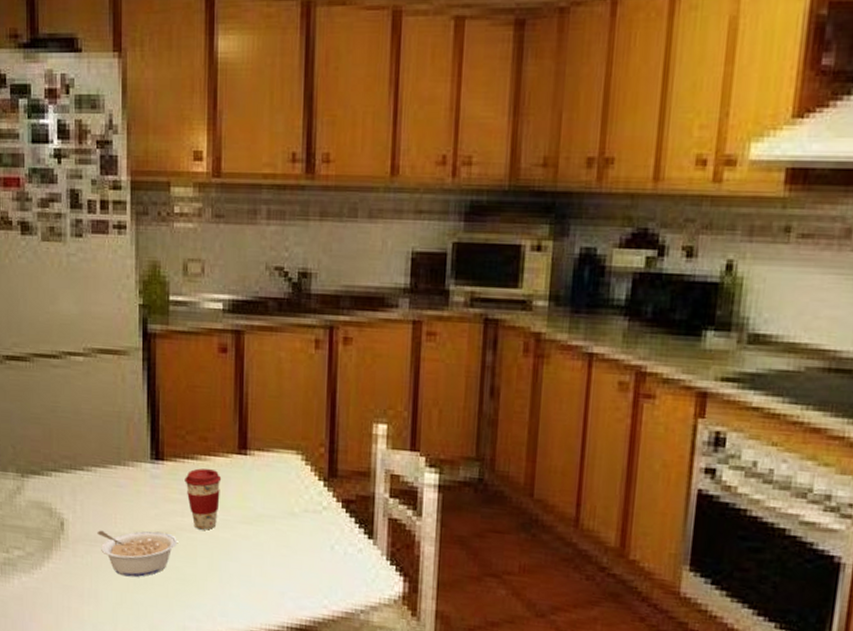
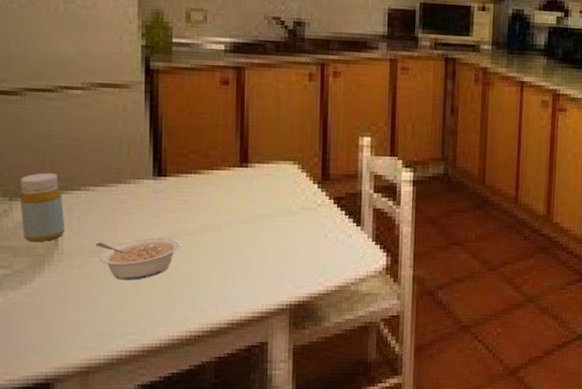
bottle: none [30,448,70,525] -> present [19,172,66,243]
coffee cup: present [185,468,222,530] -> none [188,180,224,232]

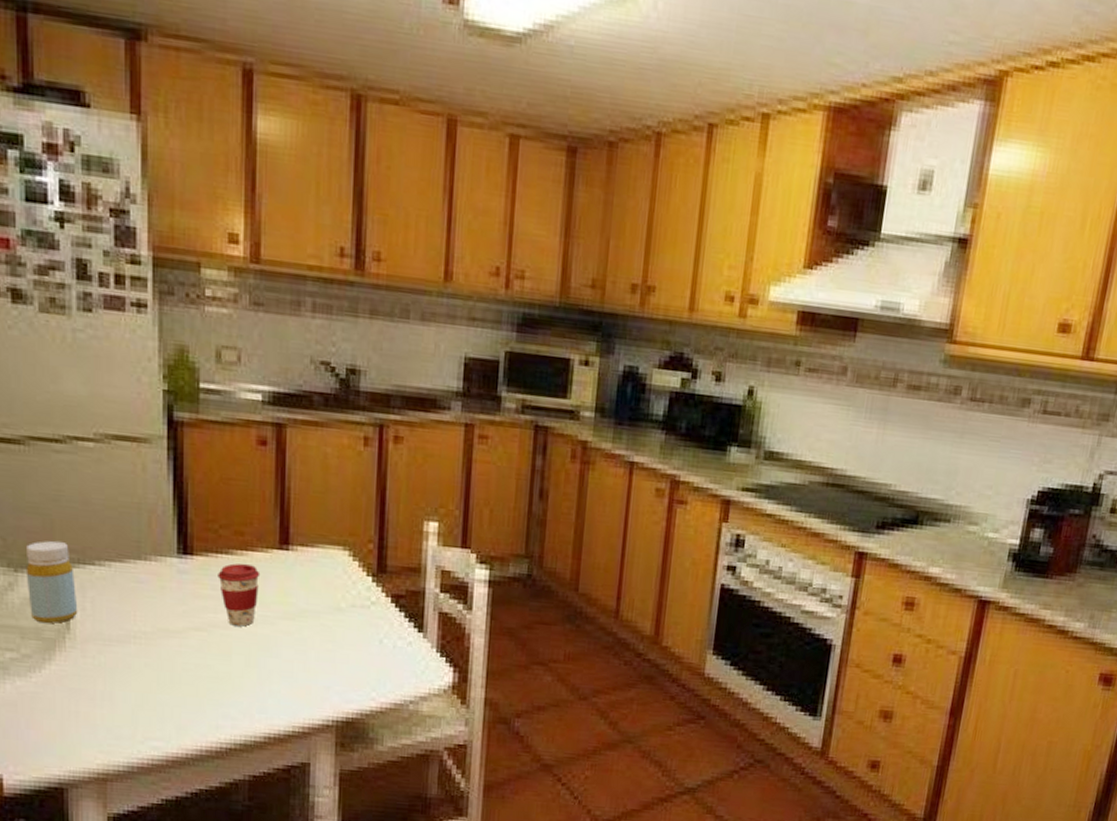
legume: present [95,238,180,280] -> none [112,628,209,677]
coffee cup: none [188,180,224,232] -> present [218,563,261,627]

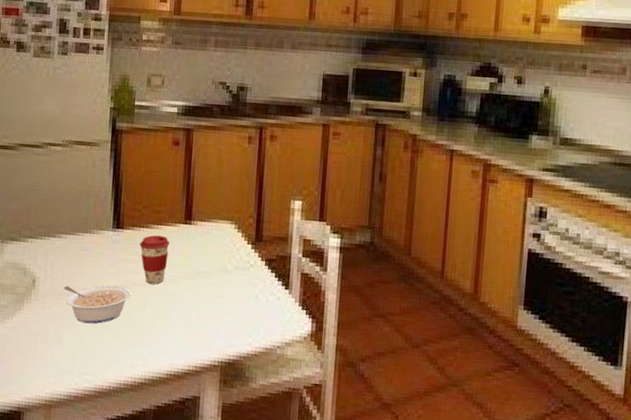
bottle: present [25,540,78,624] -> none [9,219,42,282]
legume: none [112,628,209,677] -> present [64,286,131,324]

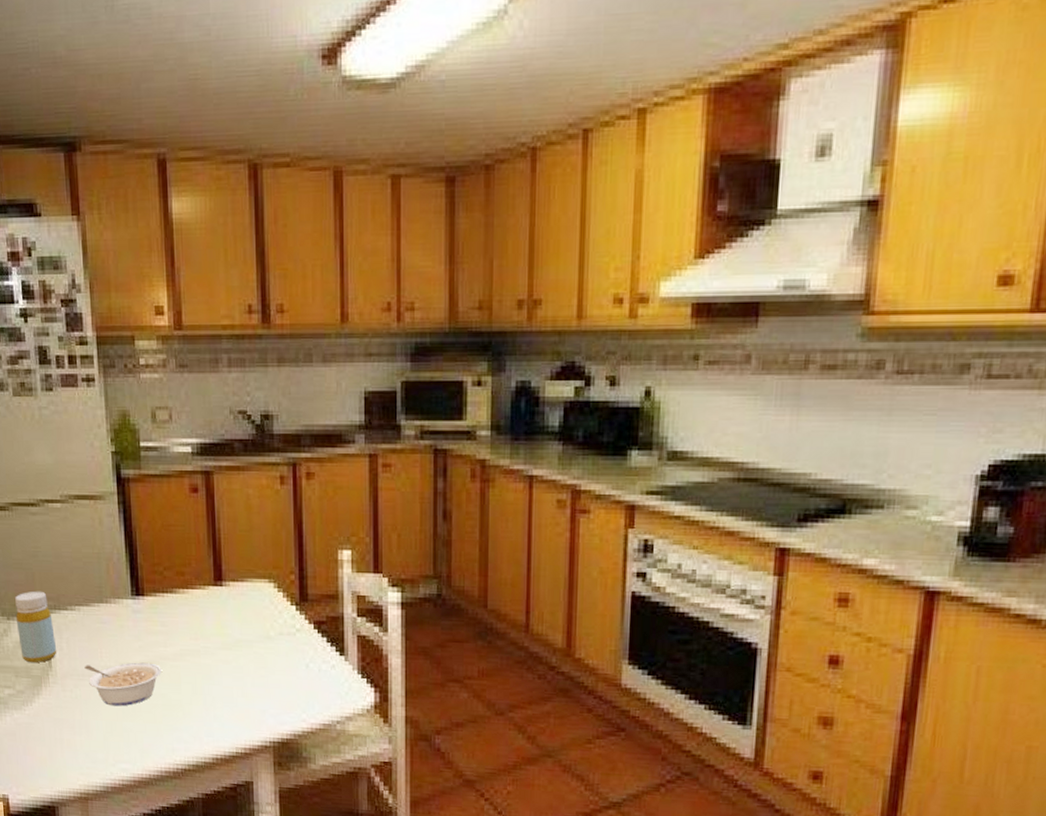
bottle: none [9,219,42,282] -> present [15,591,57,663]
coffee cup: present [140,235,170,284] -> none [165,600,200,658]

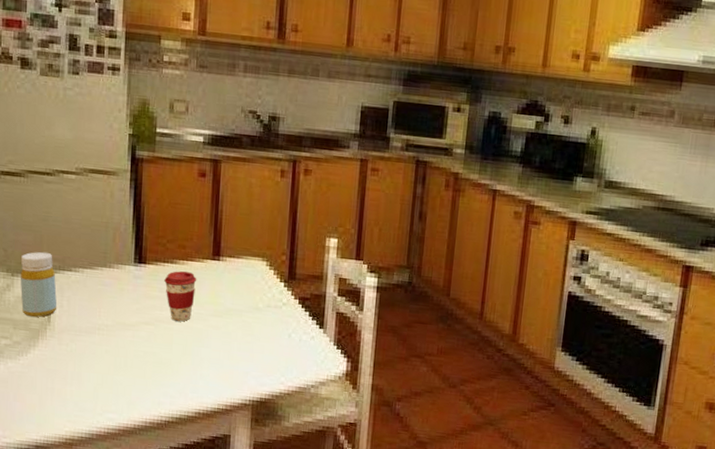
legume: present [84,662,162,707] -> none [82,322,155,362]
coffee cup: none [165,600,200,658] -> present [164,271,197,322]

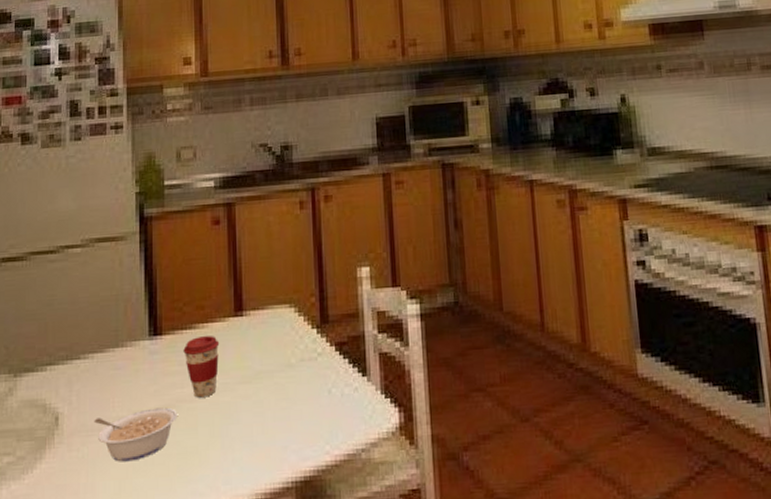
bottle: present [20,251,58,317] -> none [23,341,66,423]
legume: none [82,322,155,362] -> present [94,407,177,462]

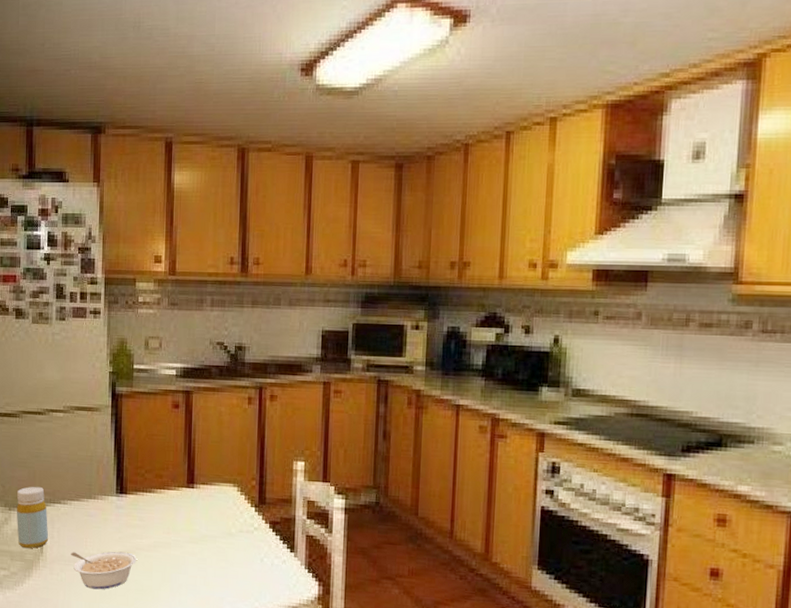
bottle: none [23,341,66,423] -> present [16,486,49,549]
coffee cup: present [183,335,220,398] -> none [143,499,174,549]

